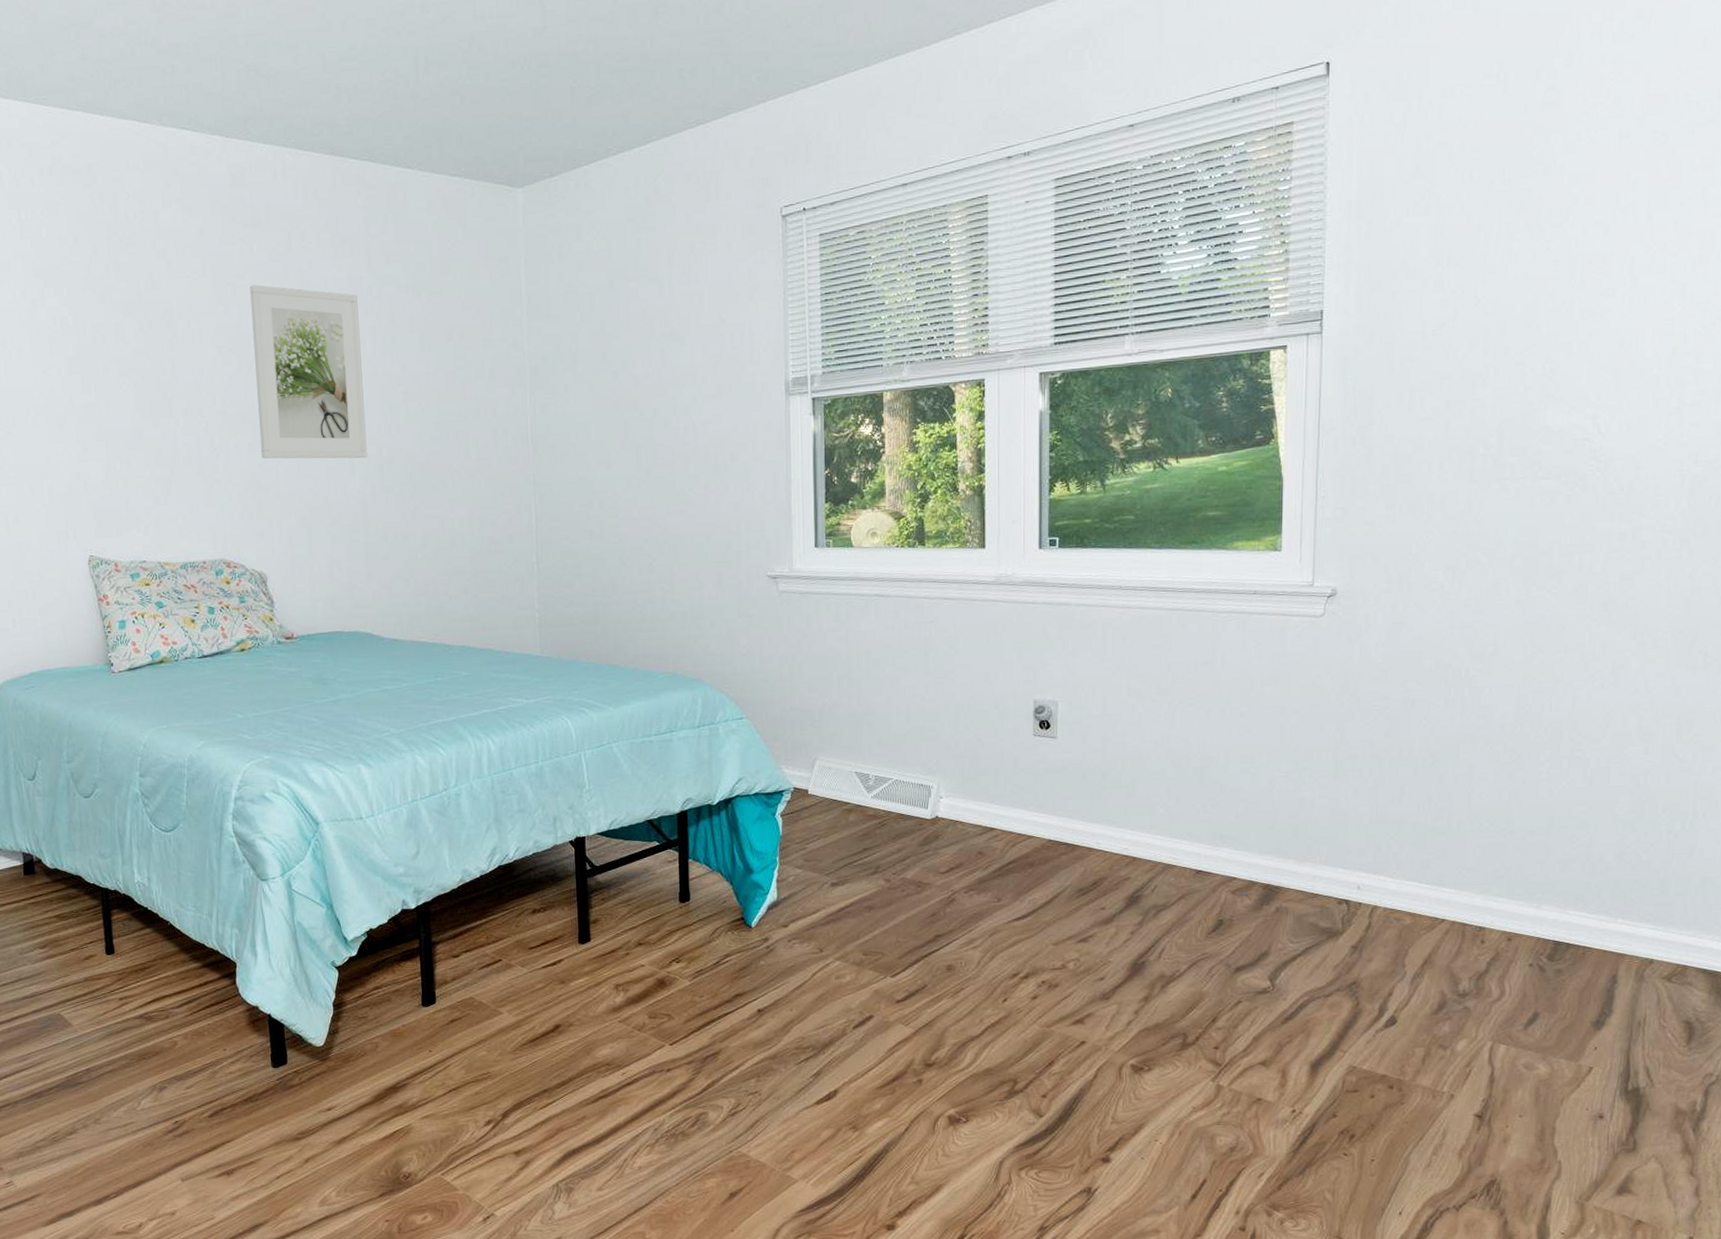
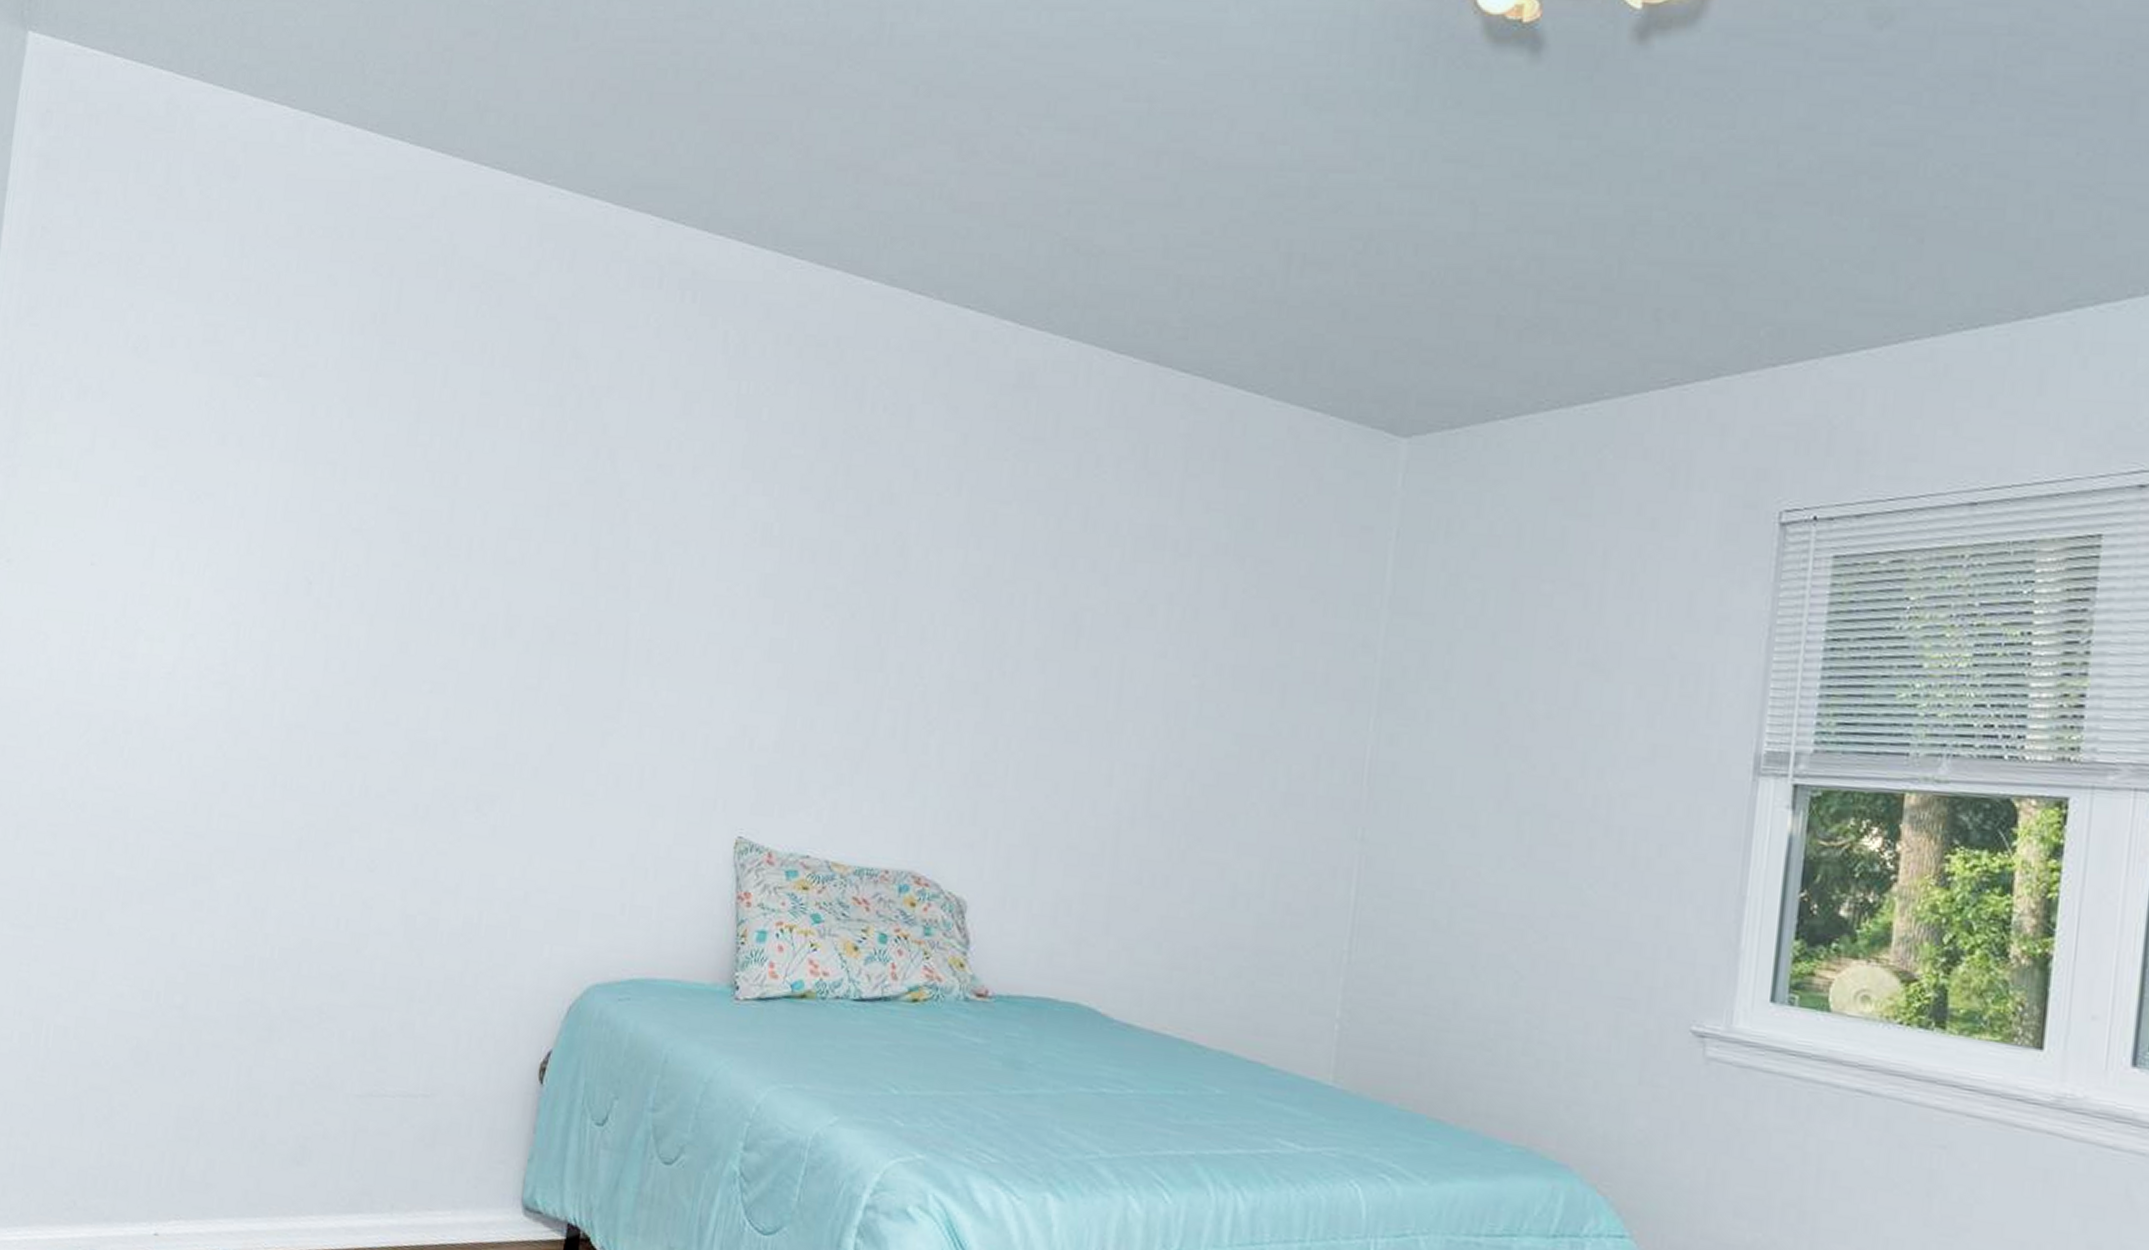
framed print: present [250,285,367,459] -> none [989,516,1157,768]

